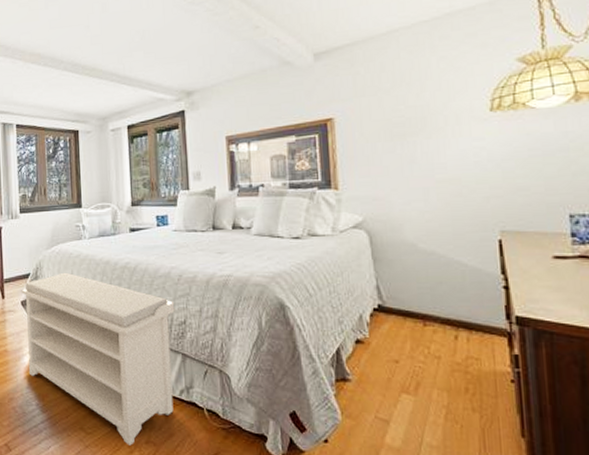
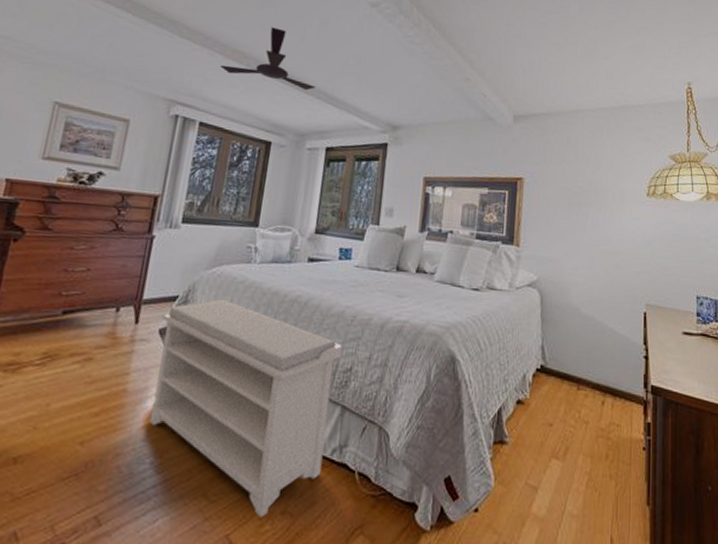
ceiling fan: none [22,23,108,76] -> present [219,27,316,91]

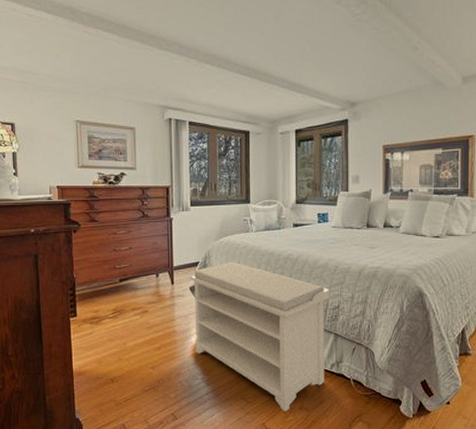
ceiling fan: present [219,27,316,91] -> none [196,27,279,81]

